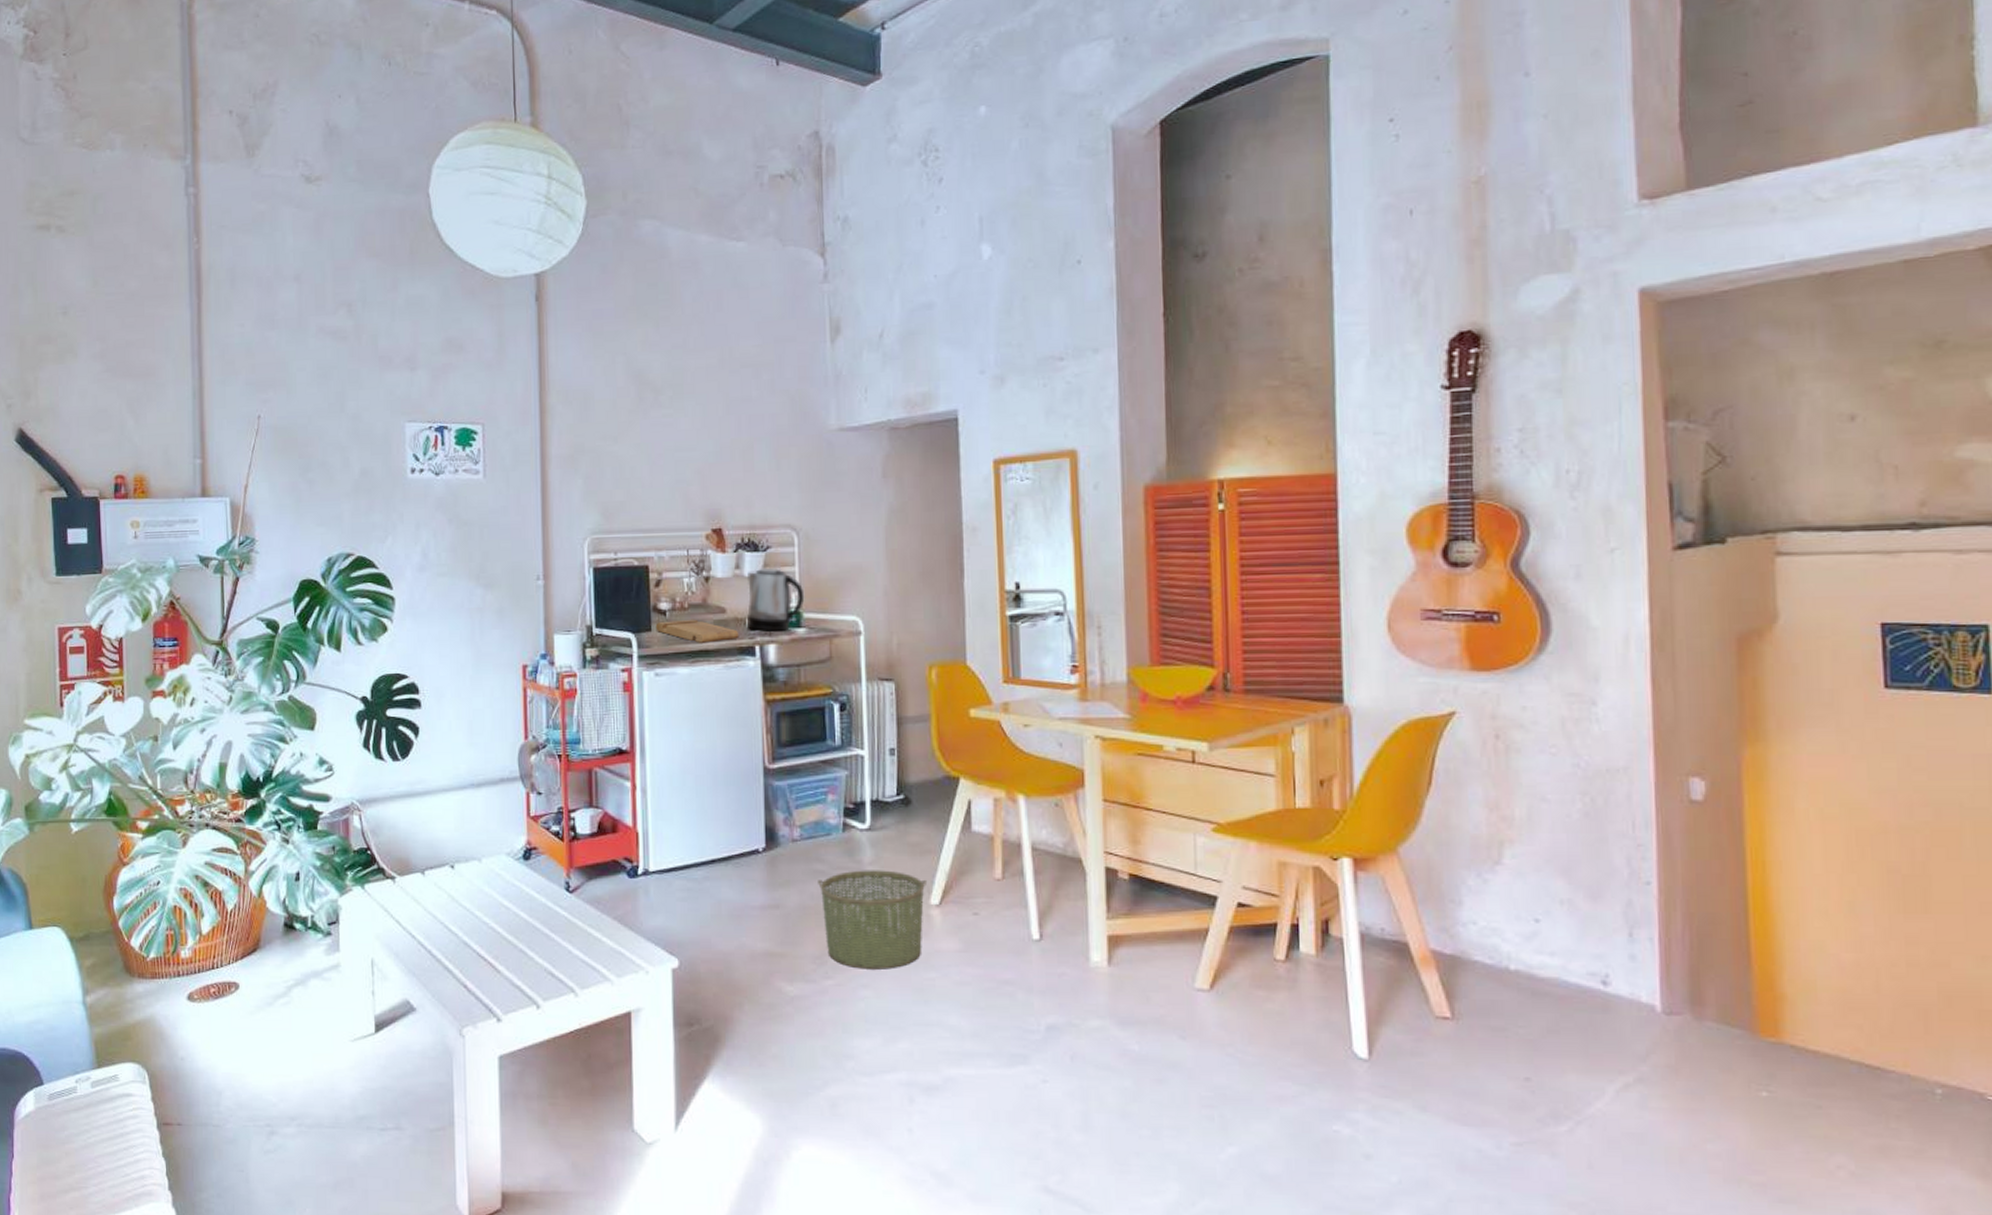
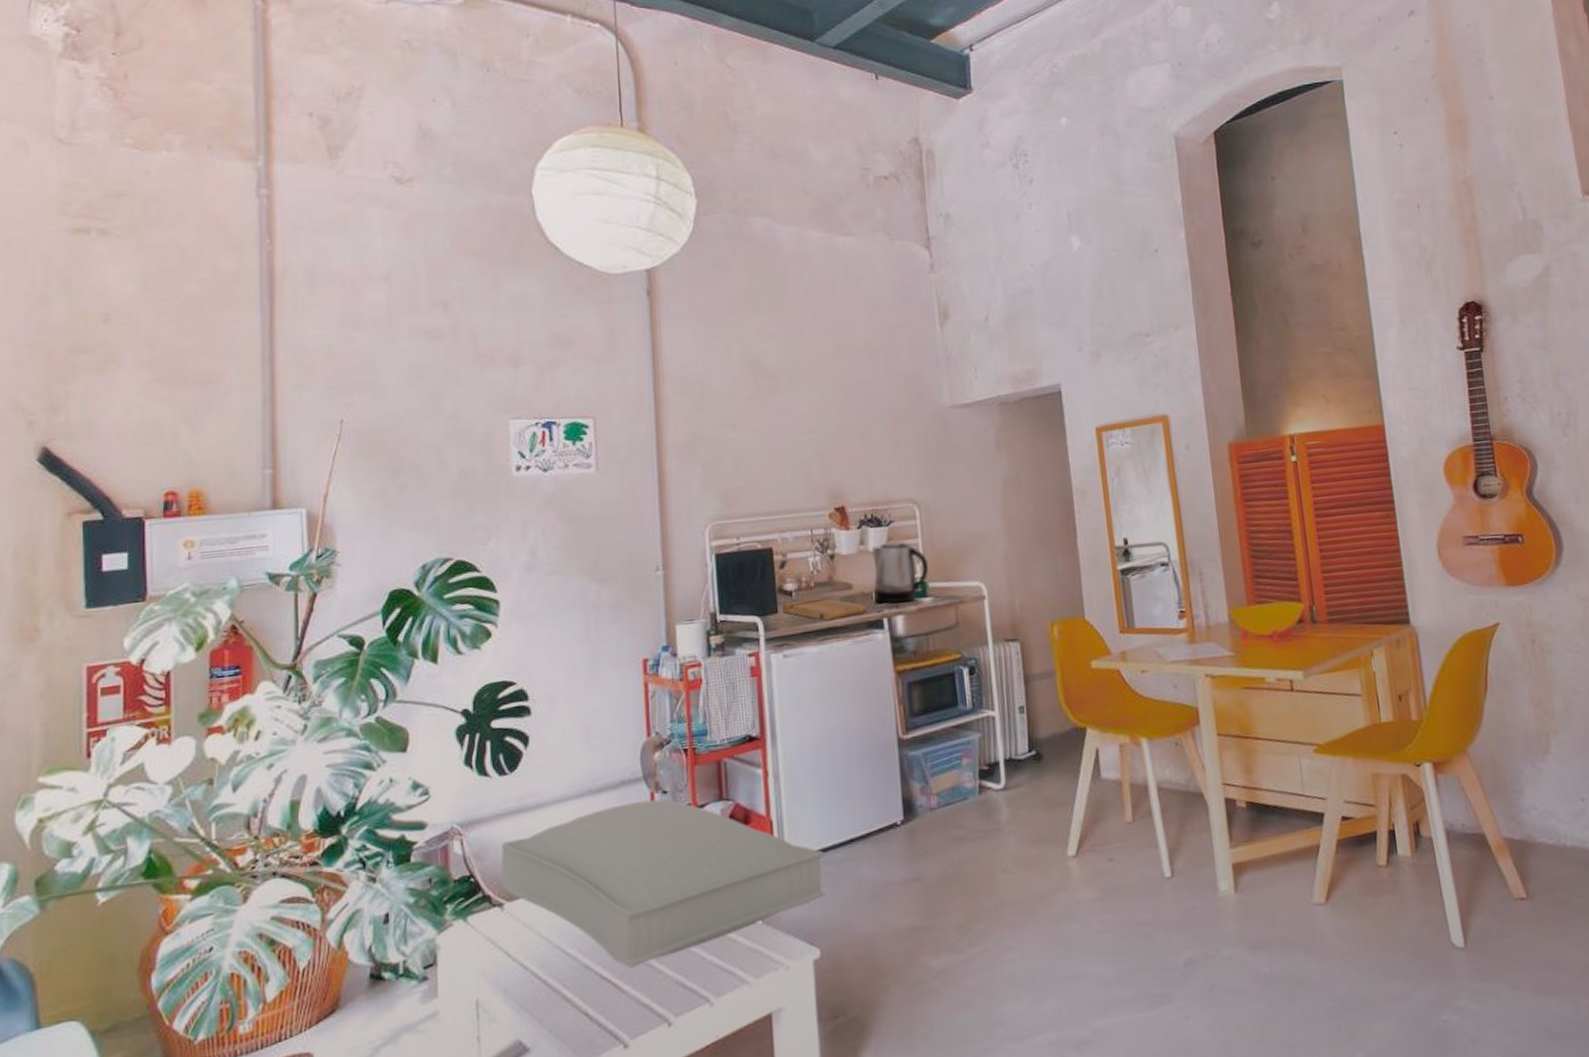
cushion: none [393,798,686,951] -> present [501,799,826,969]
basket: present [818,870,926,969] -> none [958,827,1063,932]

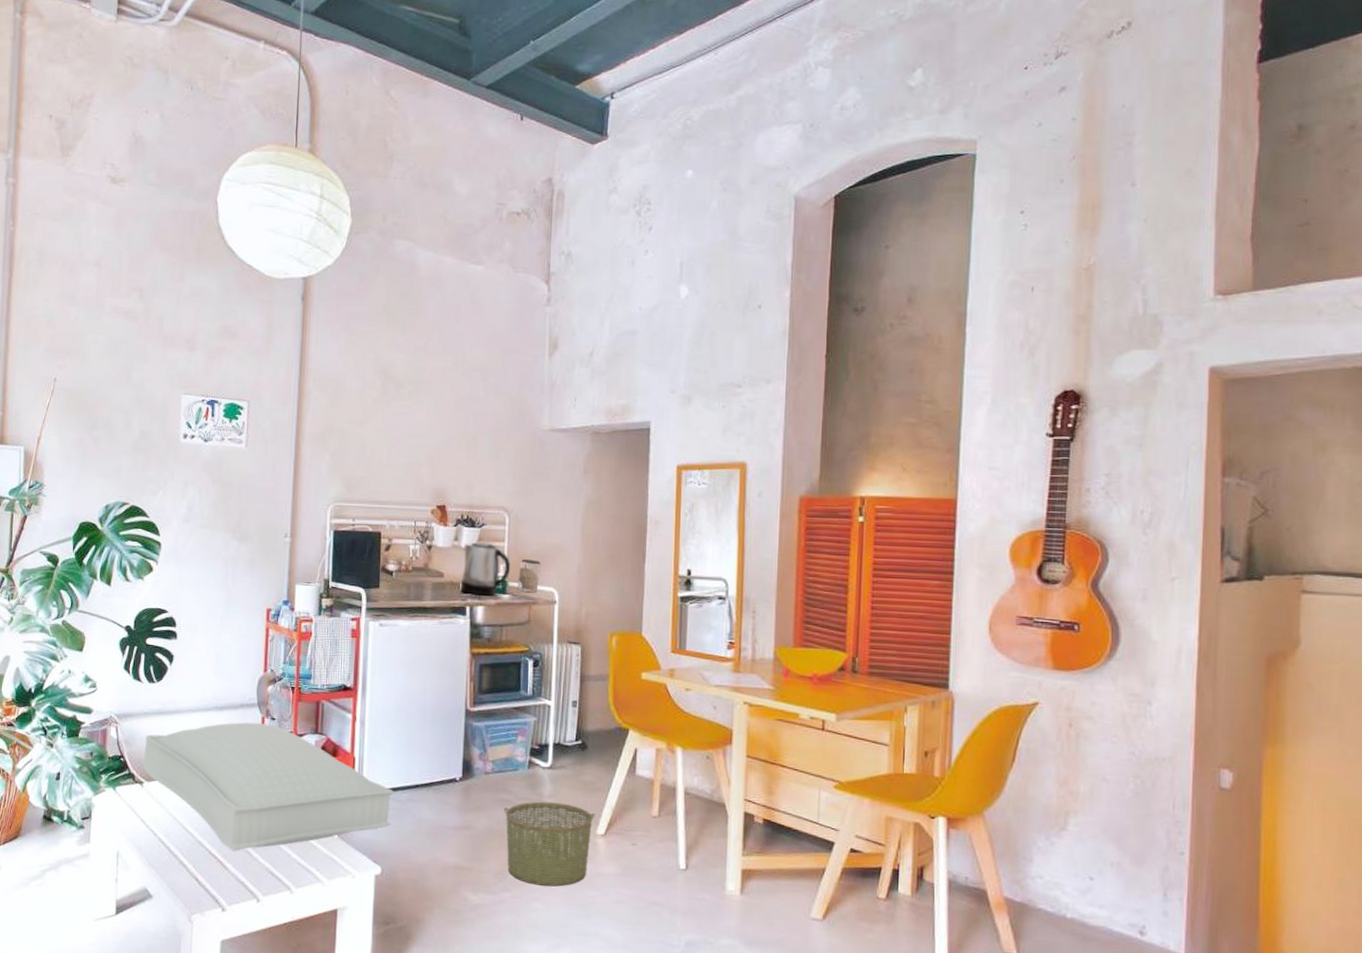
cutting board: present [782,597,867,621] -> none [383,580,454,602]
jar: none [938,553,963,593] -> present [517,559,541,594]
basket: none [958,827,1063,932] -> present [504,801,595,887]

